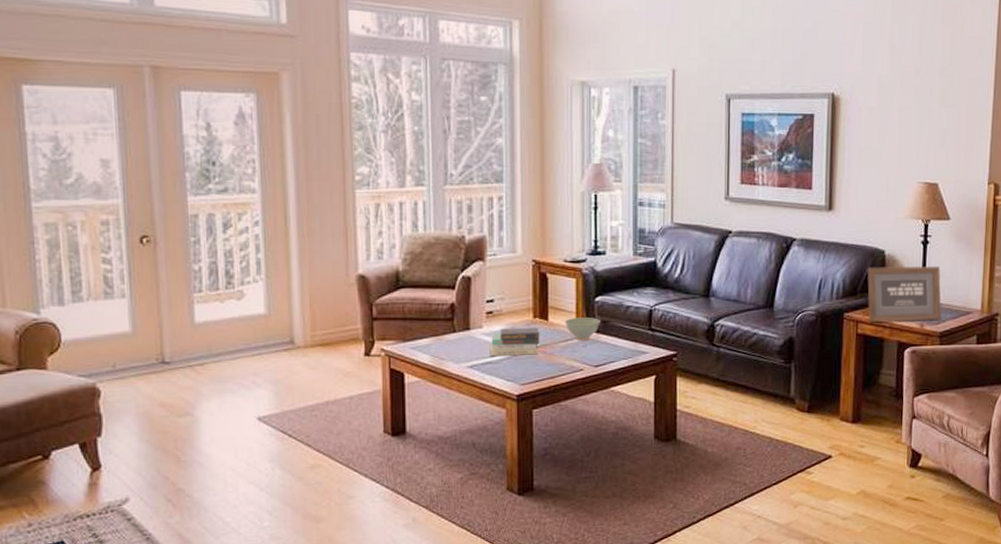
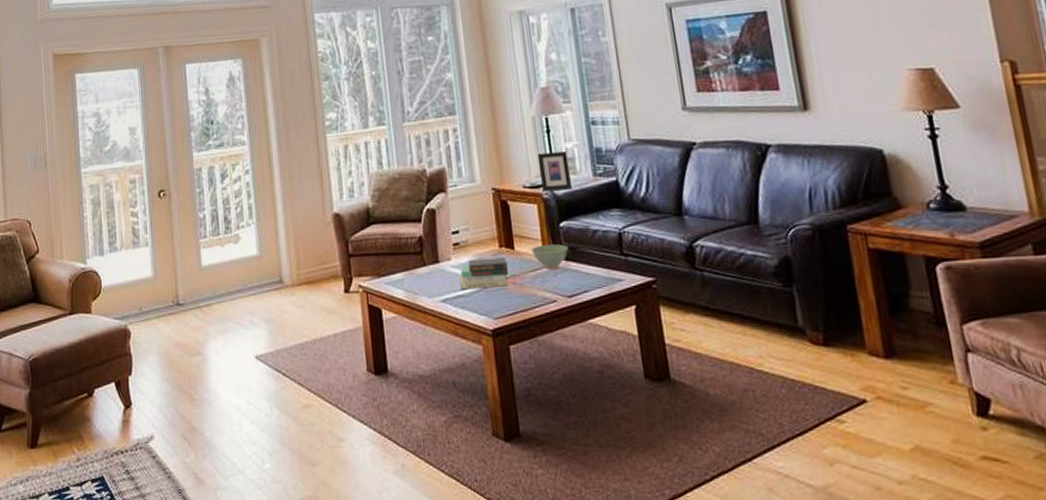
picture frame: none [582,229,612,266] -> present [537,151,573,191]
picture frame: present [867,267,942,322] -> none [866,163,977,234]

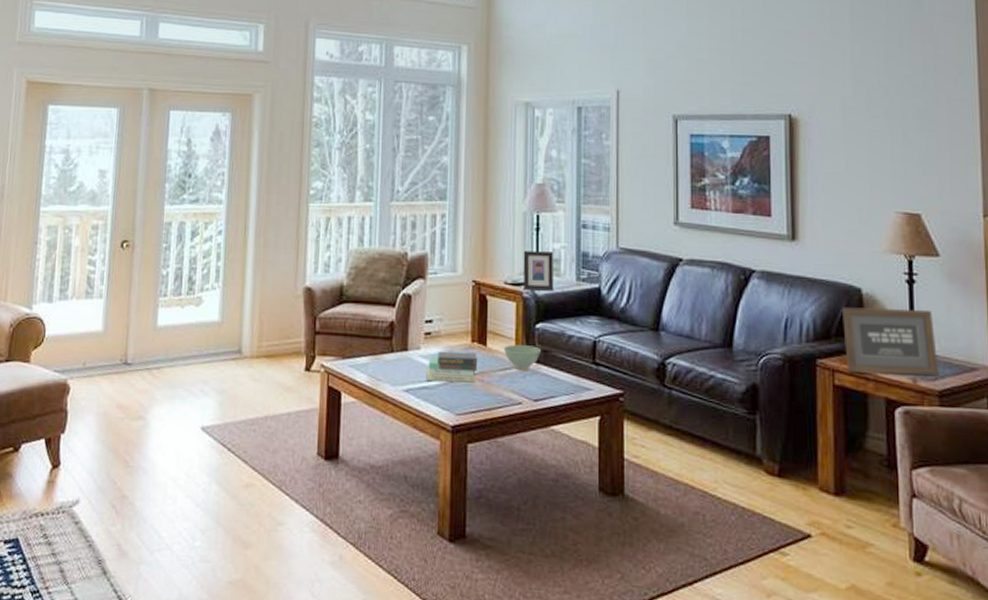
picture frame: none [866,163,977,234] -> present [842,307,940,377]

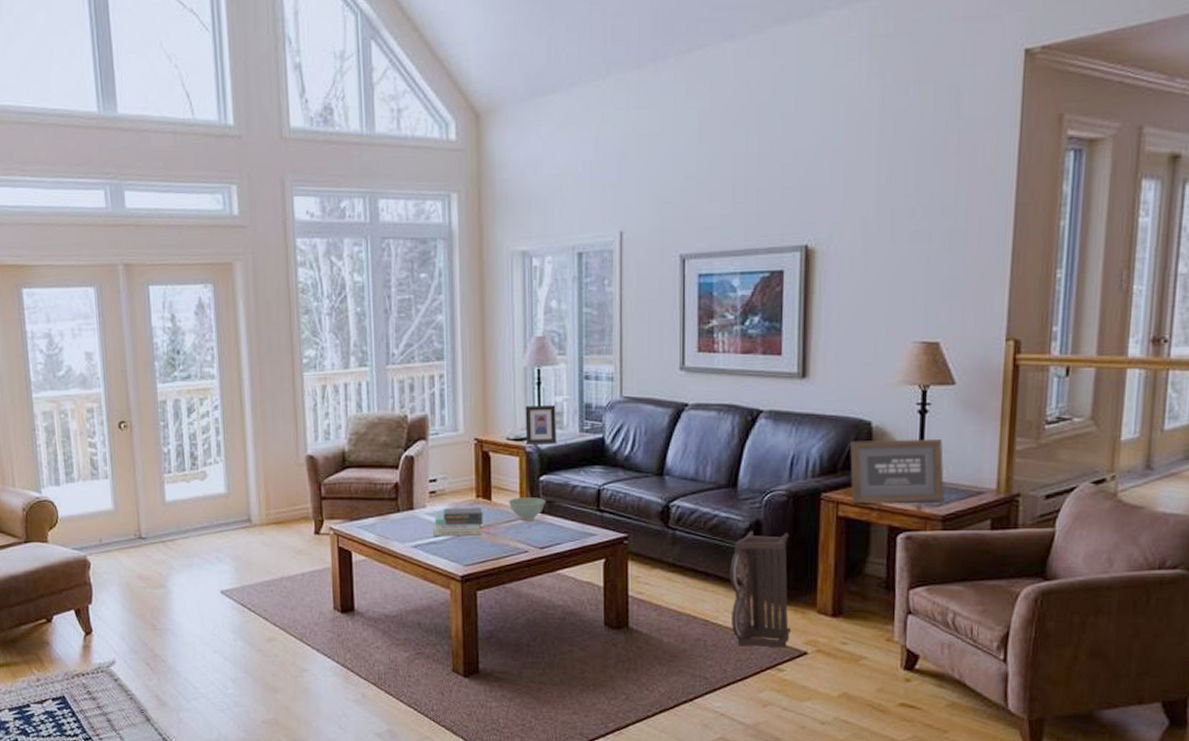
magazine rack: none [728,394,794,528] -> present [730,530,792,648]

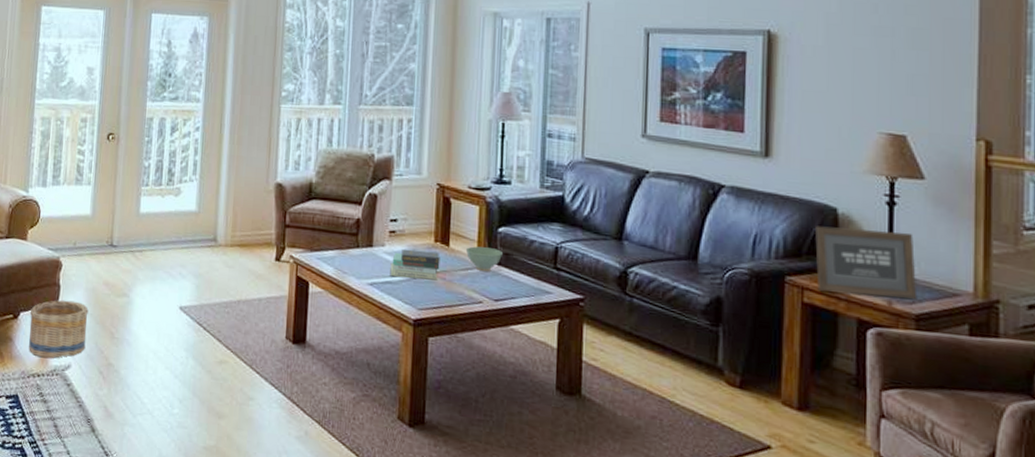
basket: none [63,598,128,657] -> present [29,300,89,358]
picture frame: present [525,405,557,444] -> none [487,157,518,197]
magazine rack: present [730,530,792,648] -> none [688,306,754,438]

